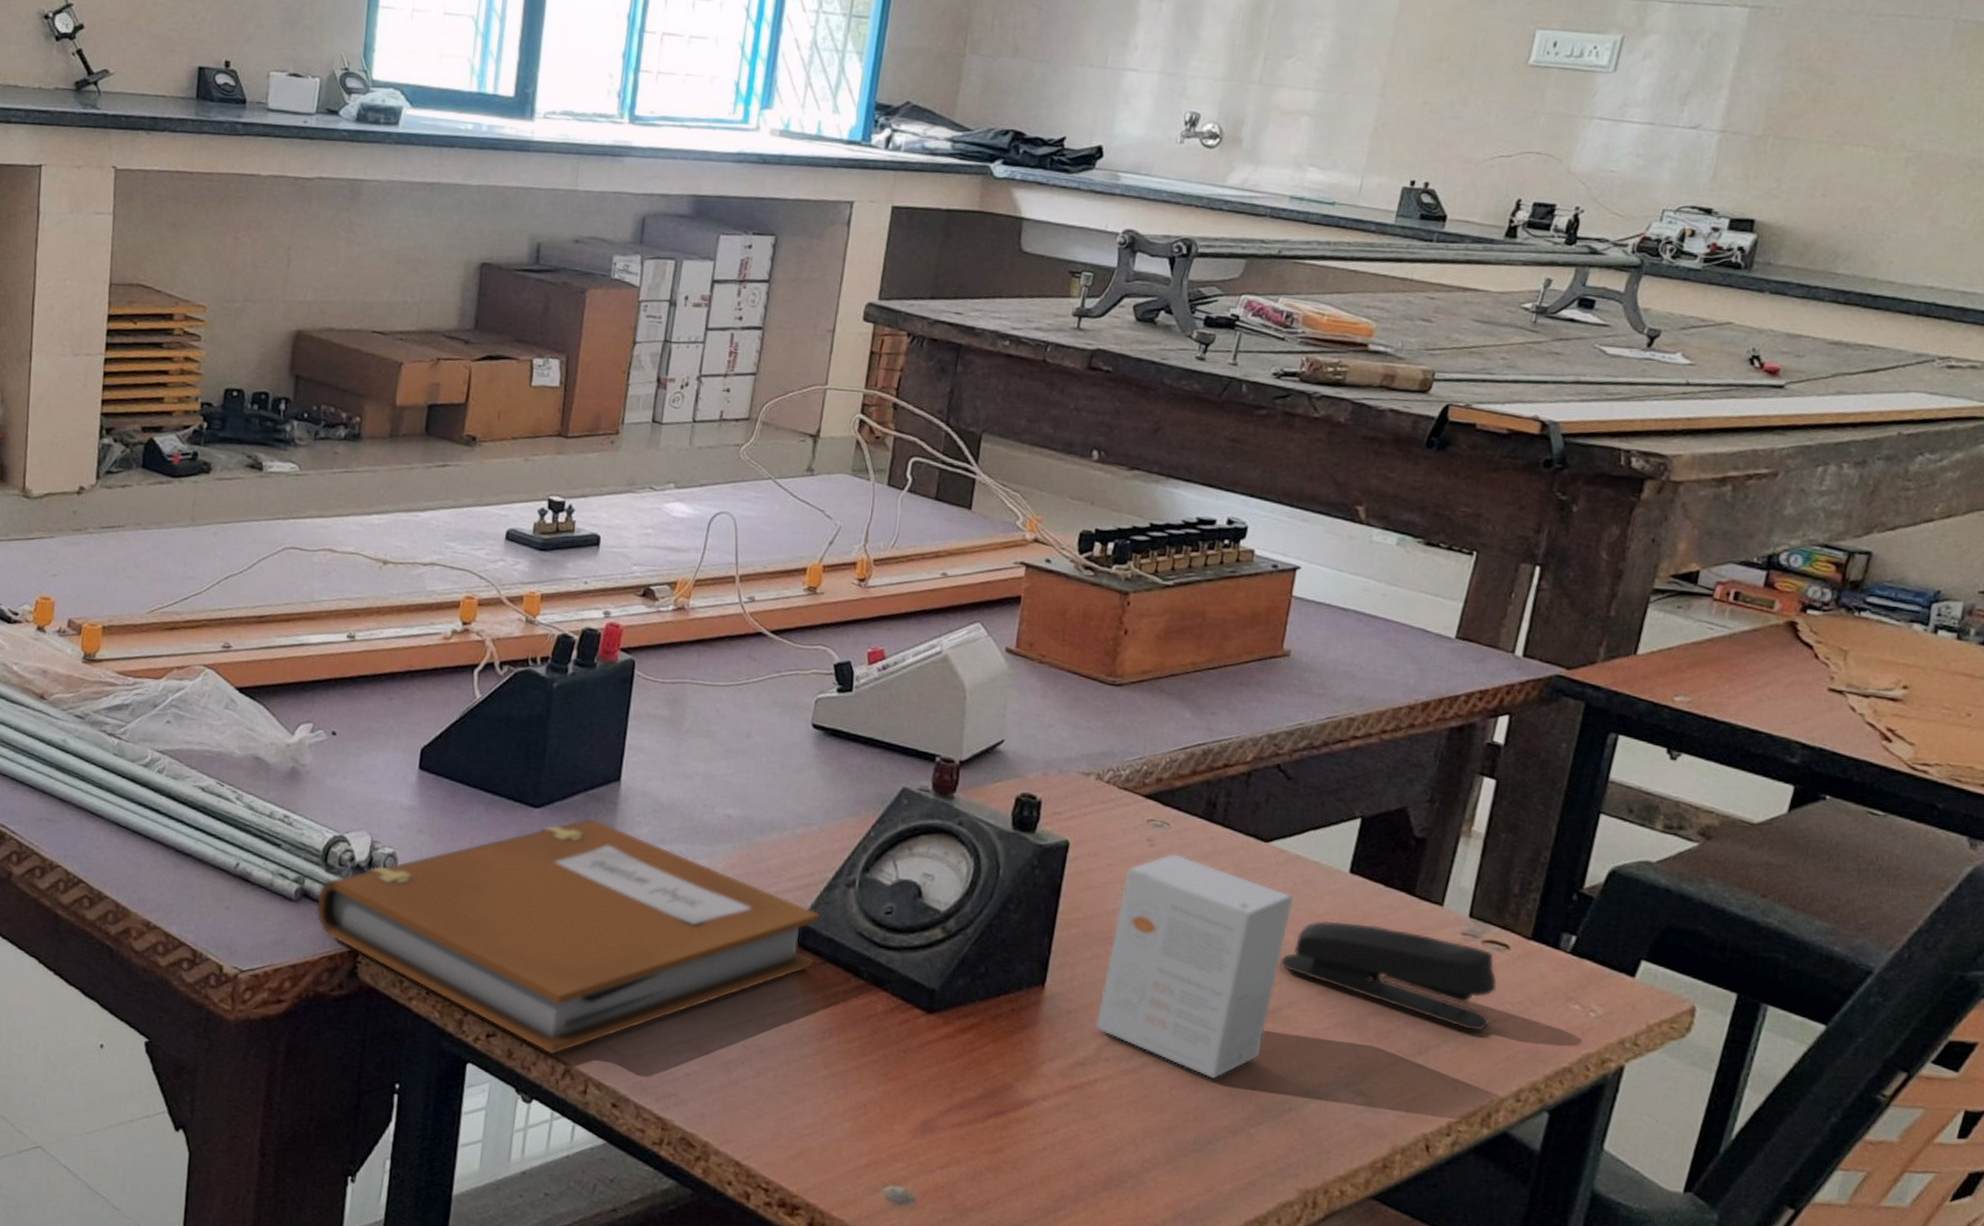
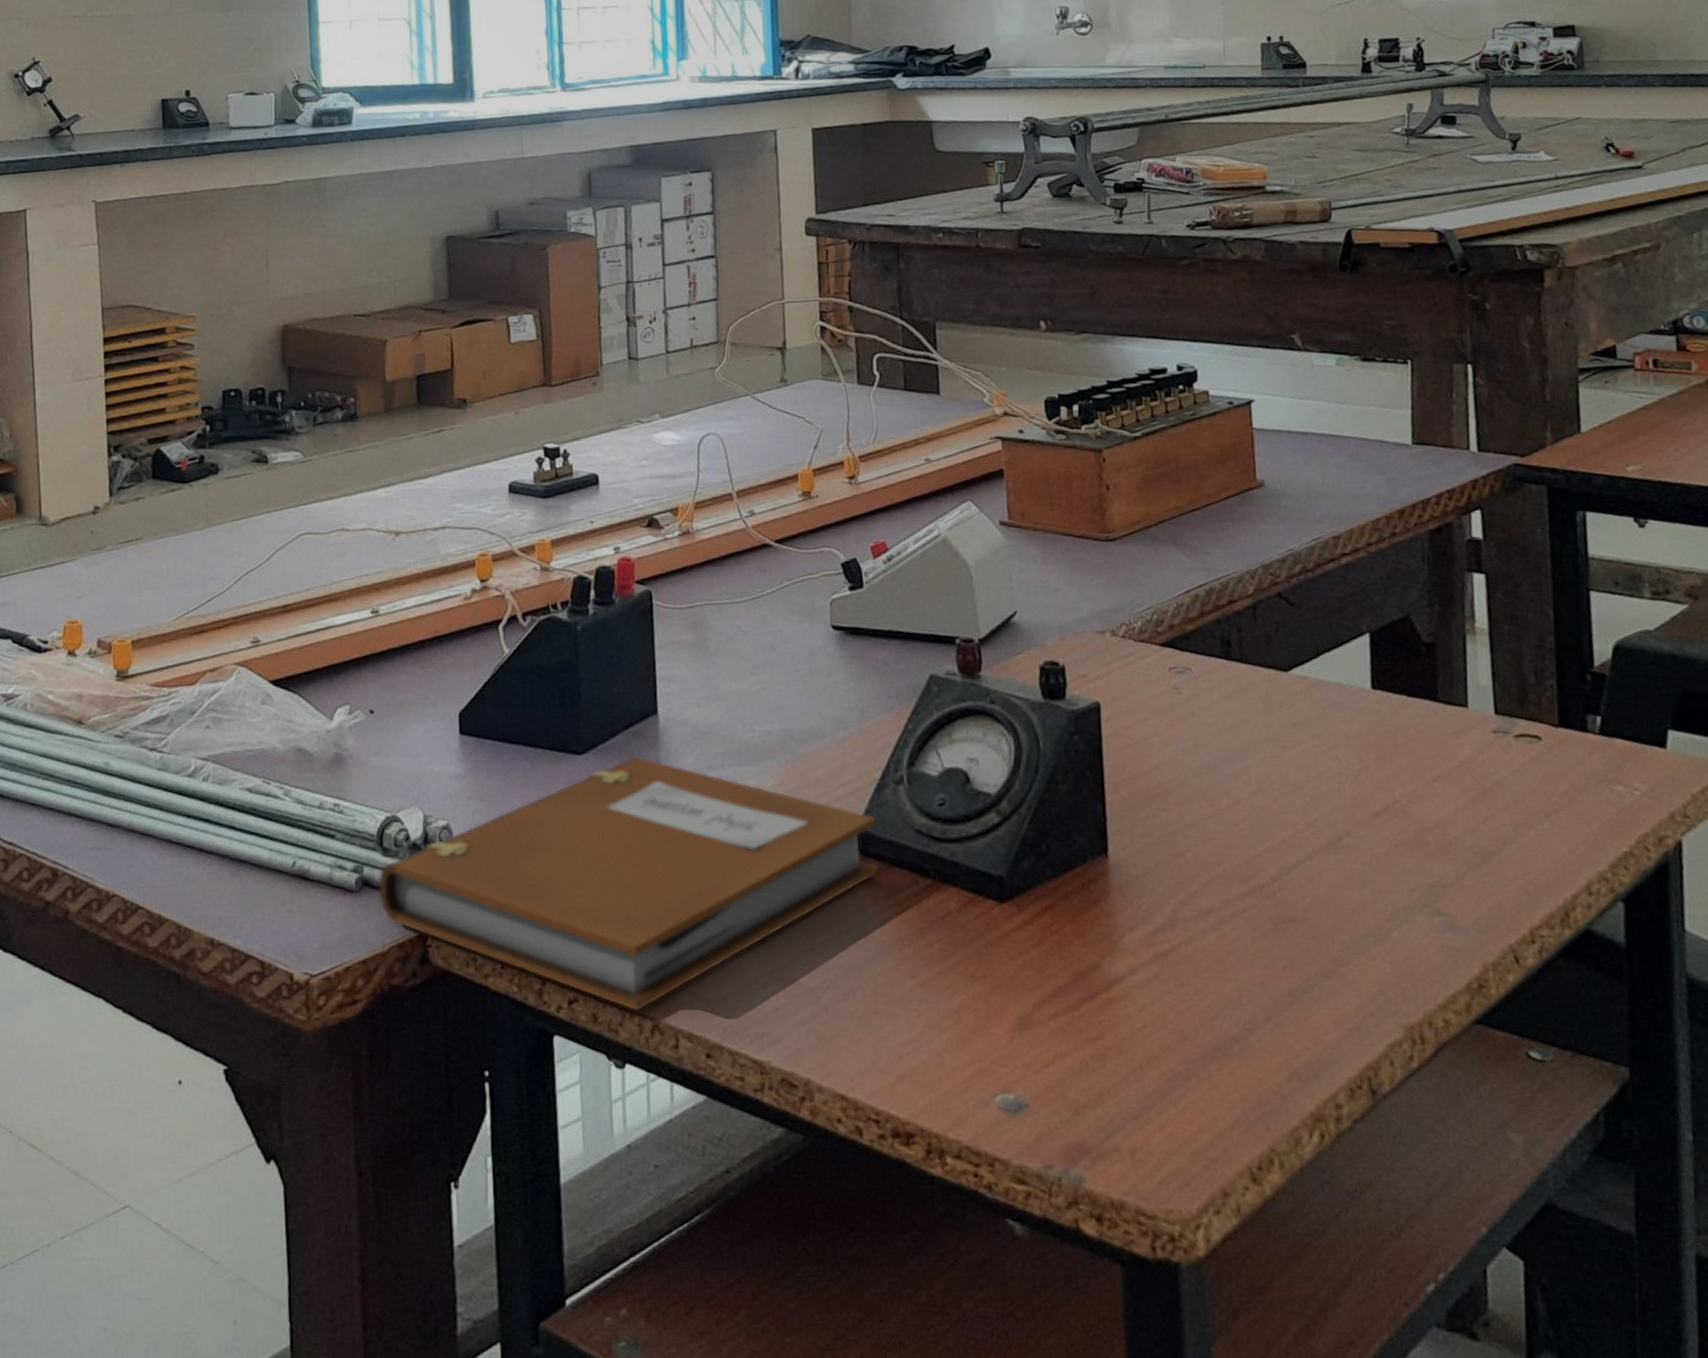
small box: present [1096,854,1294,1079] -> none [1160,698,1332,923]
stapler: present [1279,921,1498,1032] -> none [1327,737,1542,830]

